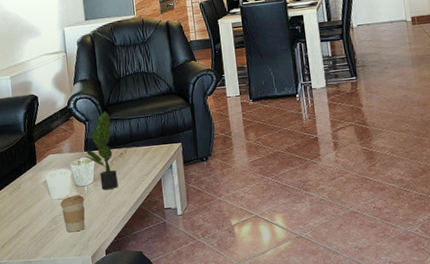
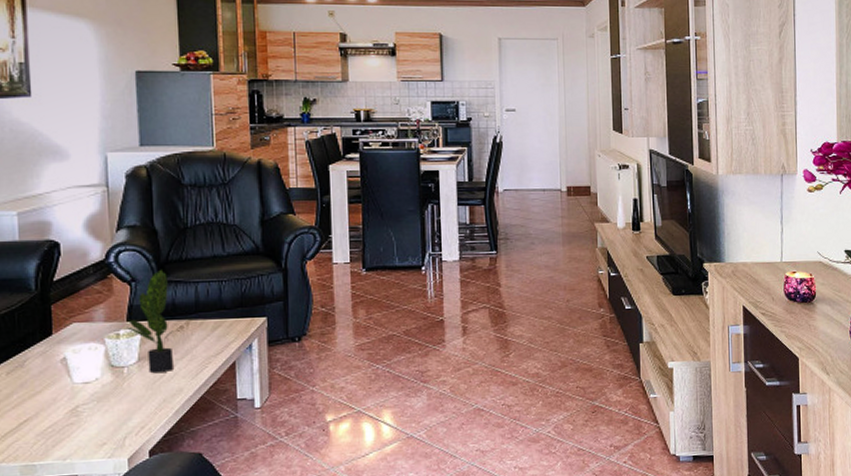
coffee cup: present [60,194,85,233] -> none [86,377,123,427]

